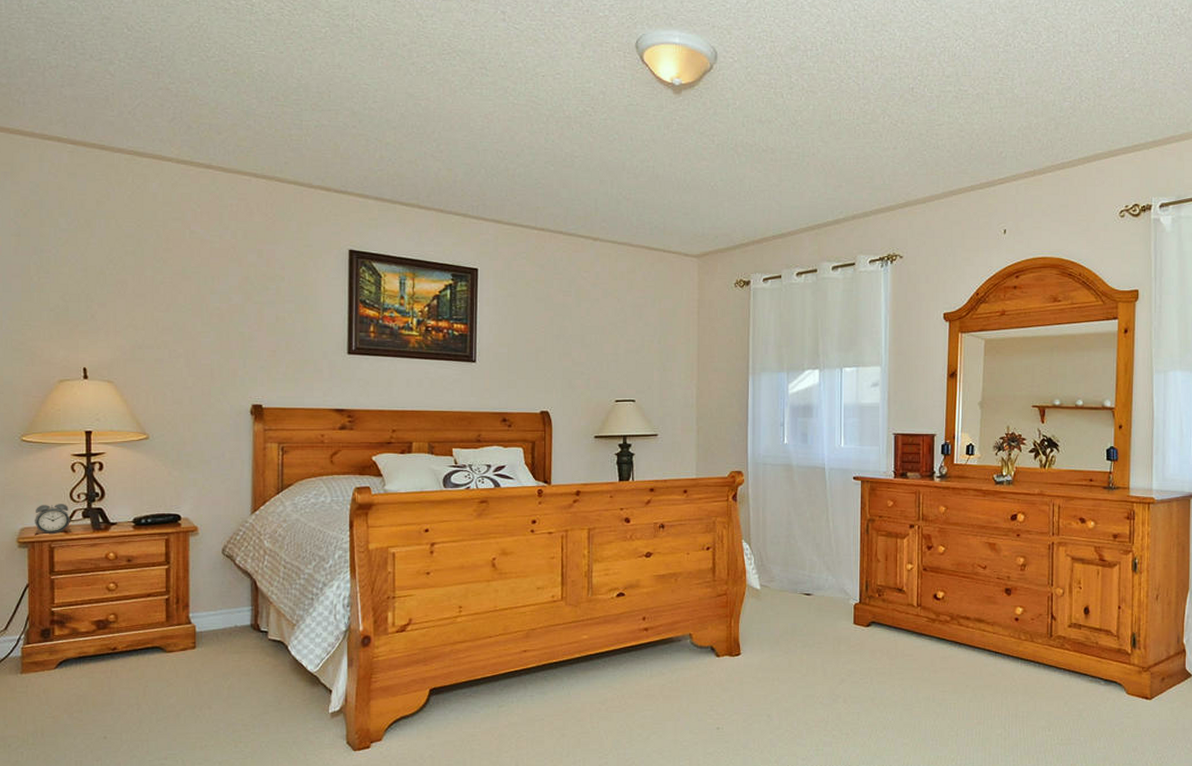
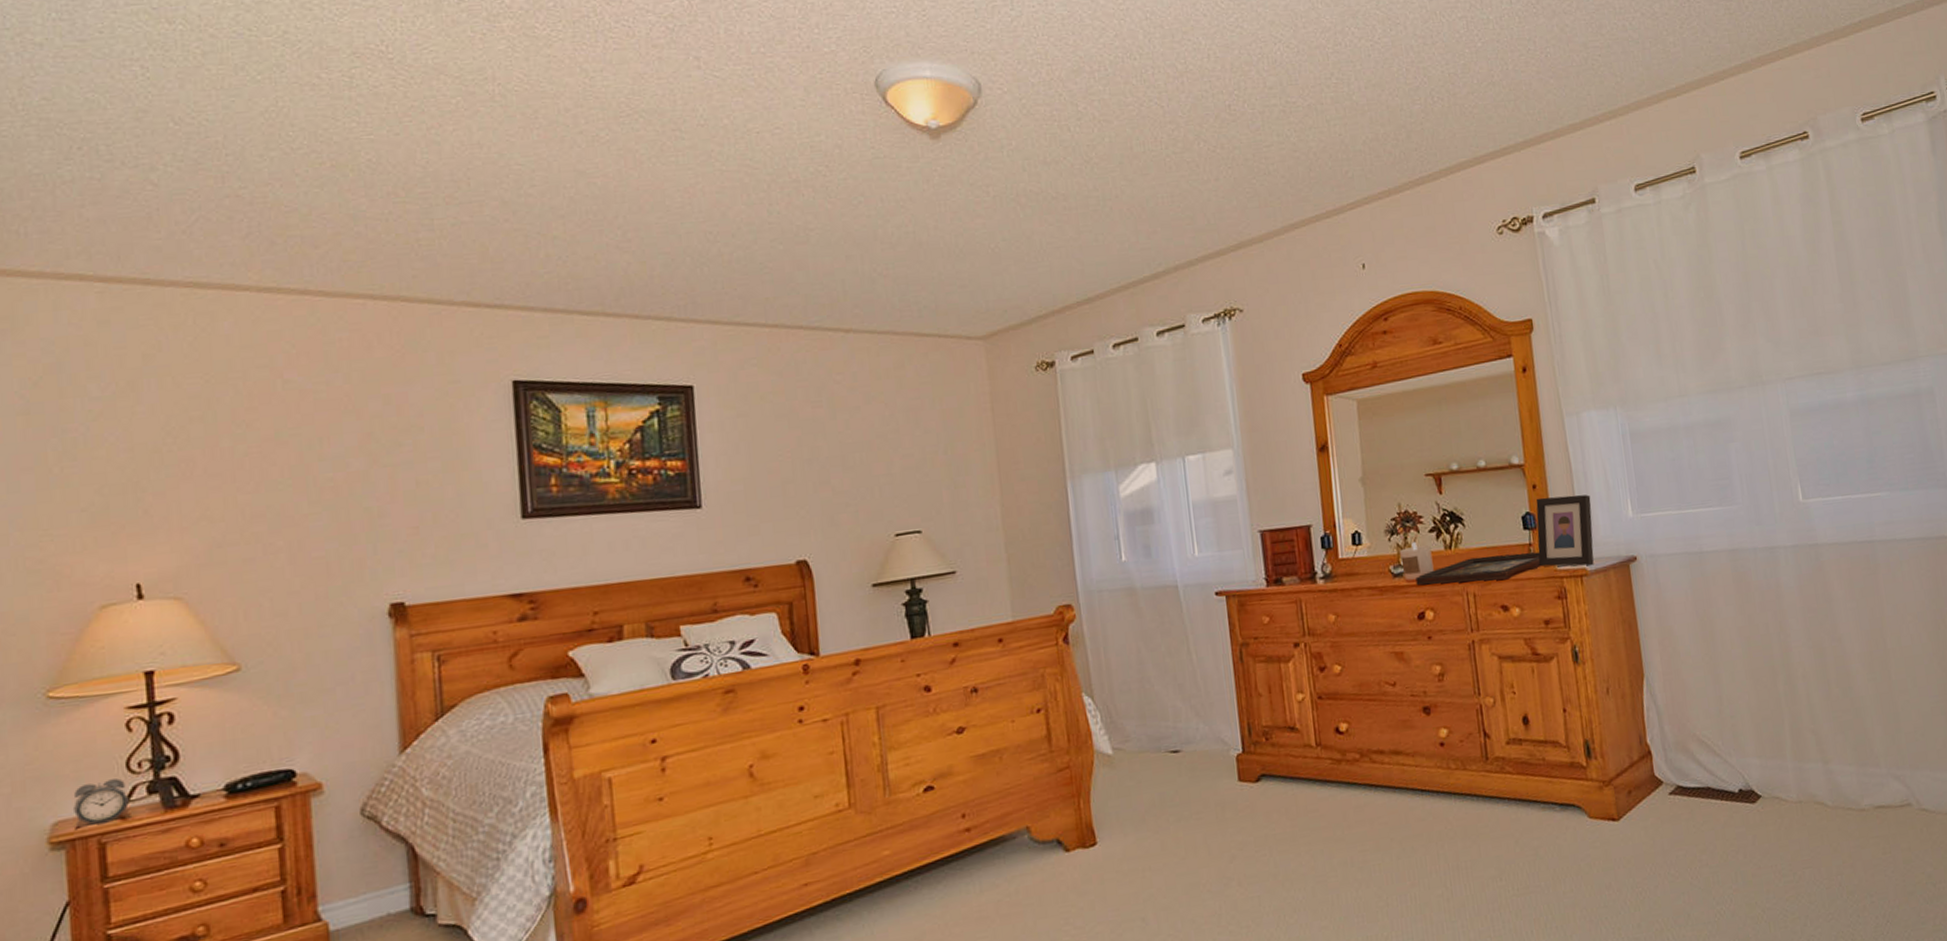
candle: none [1002,458,1029,490] -> present [1399,541,1434,583]
decorative tray: none [1013,477,1117,498] -> present [1416,552,1541,586]
picture frame: none [1115,436,1166,495] -> present [1536,494,1594,567]

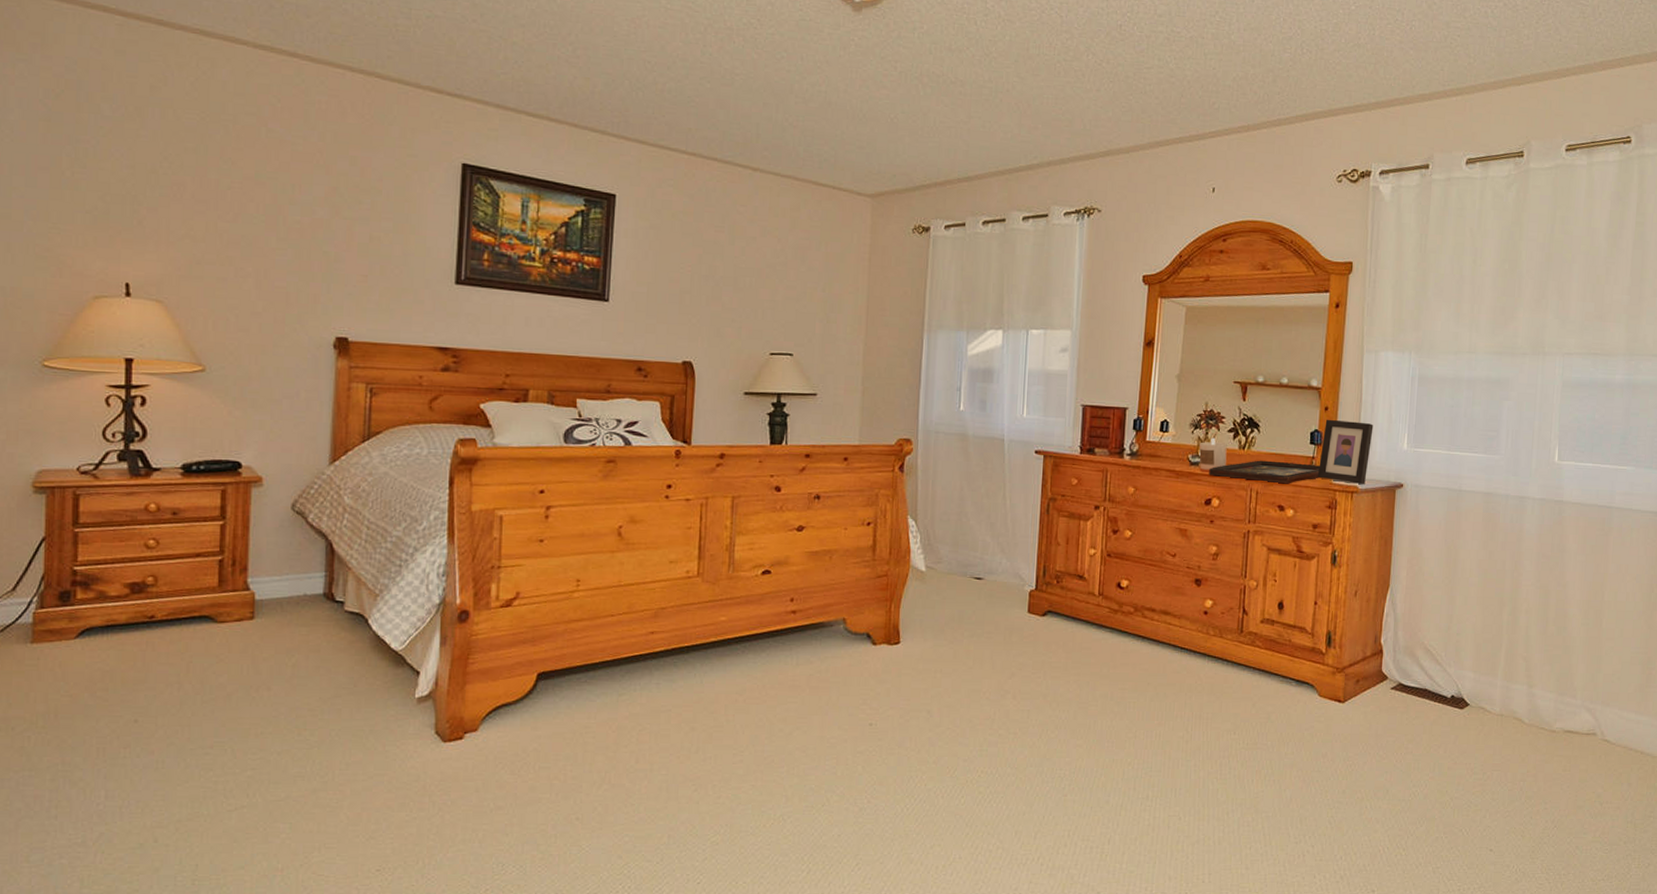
alarm clock: present [72,778,131,831] -> none [54,443,103,480]

